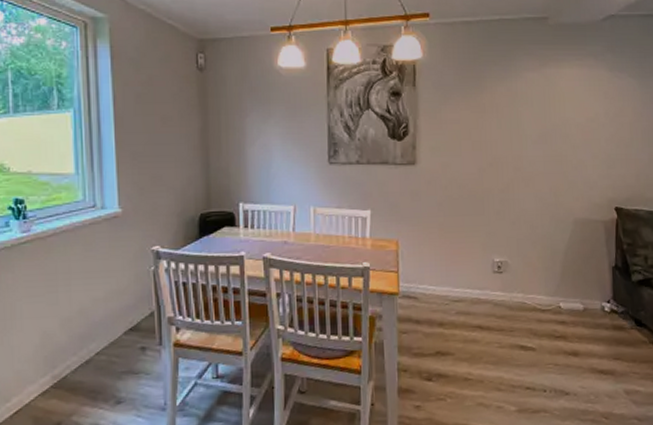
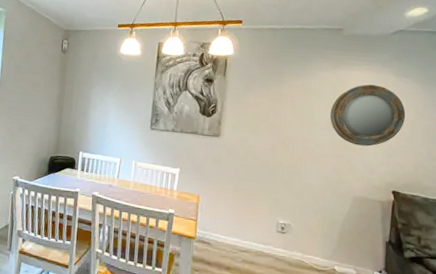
home mirror: none [541,84,623,158] -> present [330,84,406,146]

